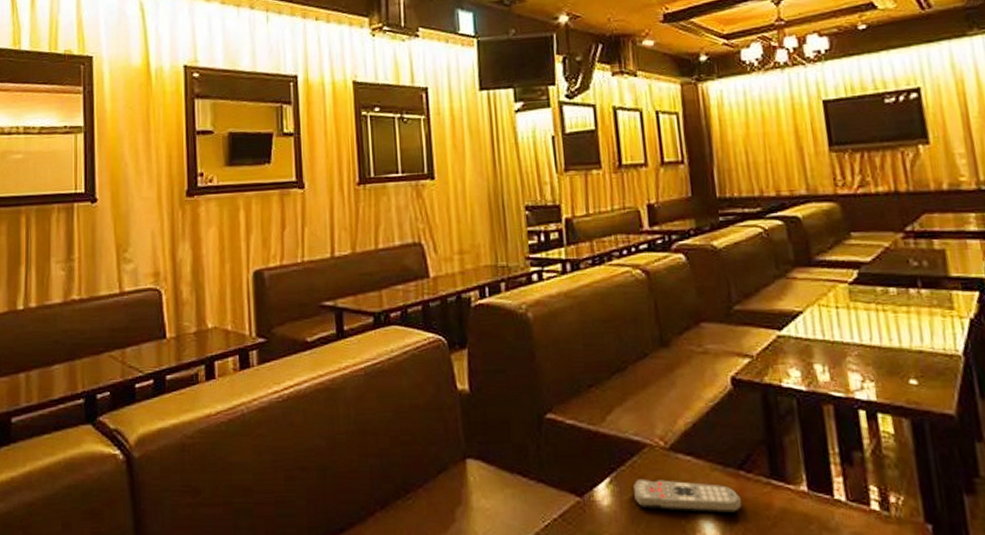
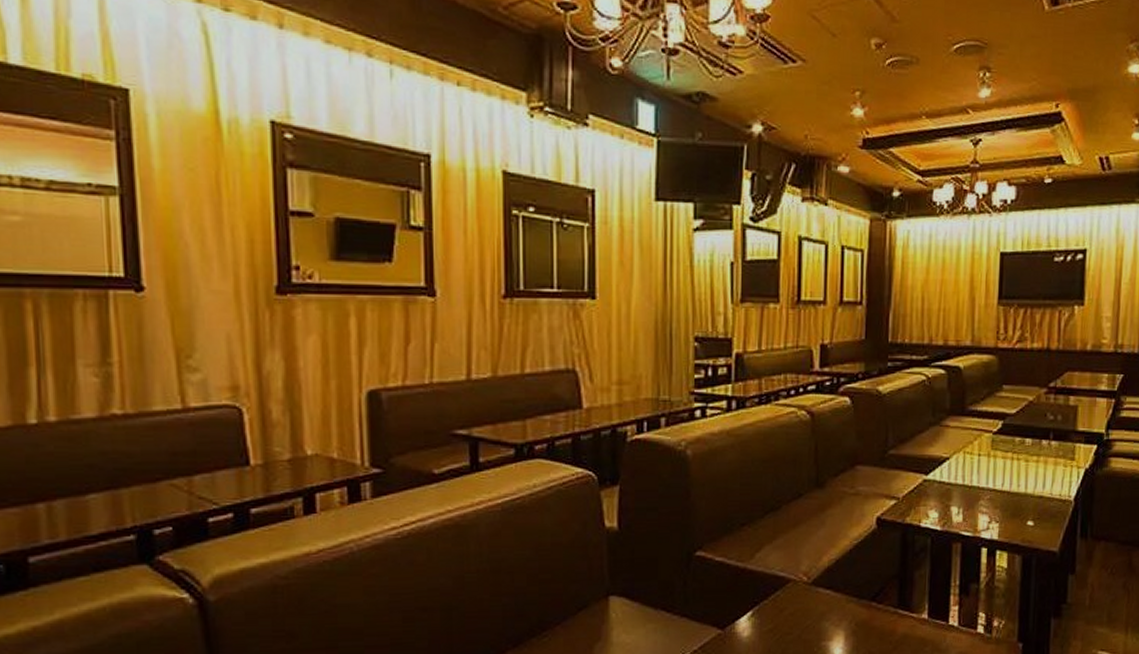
remote control: present [633,478,742,513] -> none [772,611,870,640]

